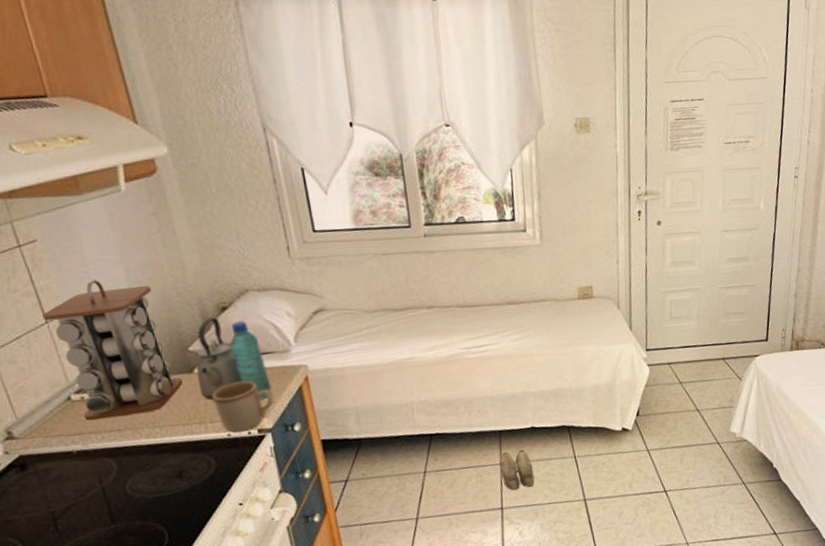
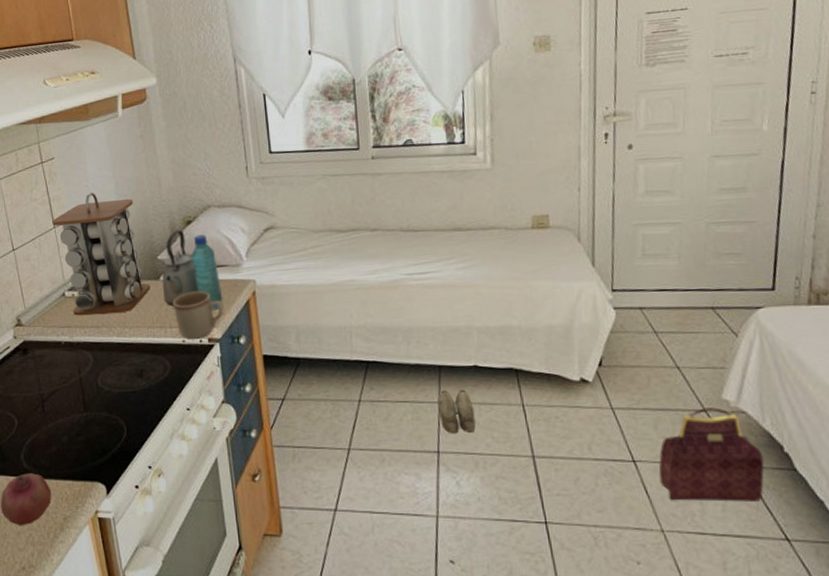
handbag: none [684,439,760,518] -> present [658,407,765,501]

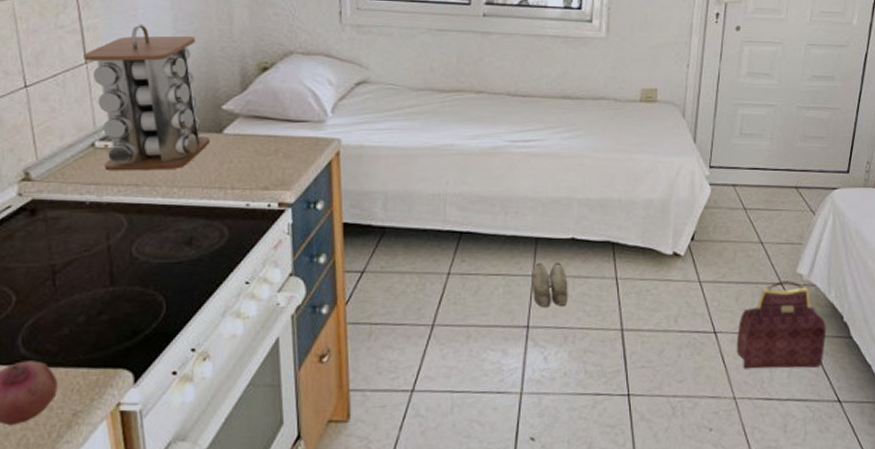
kettle: present [162,230,198,307] -> none [225,77,271,165]
mug: present [172,291,224,339] -> none [237,149,300,203]
water bottle: present [191,234,223,310] -> none [264,84,300,170]

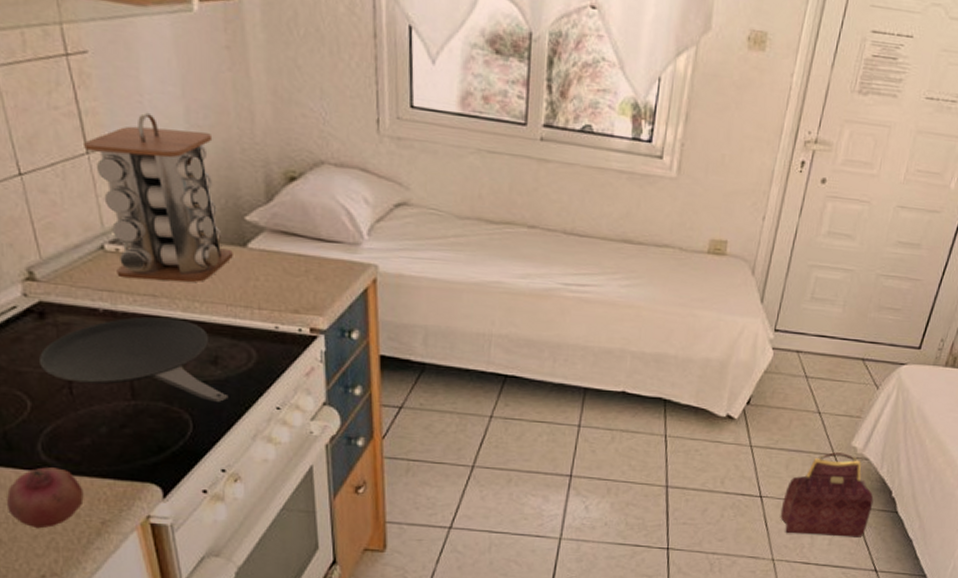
frying pan: none [27,205,201,282] -> present [40,316,229,402]
slippers: present [532,262,568,308] -> none [577,413,615,460]

